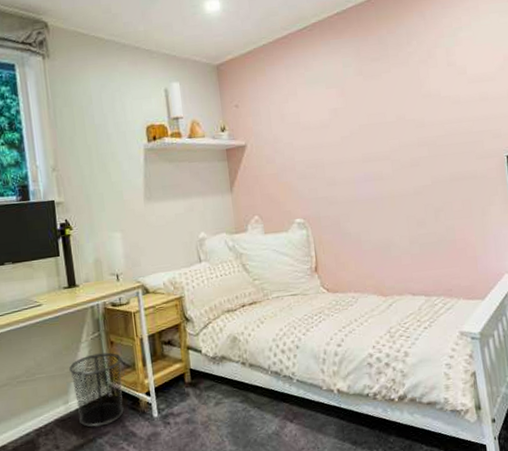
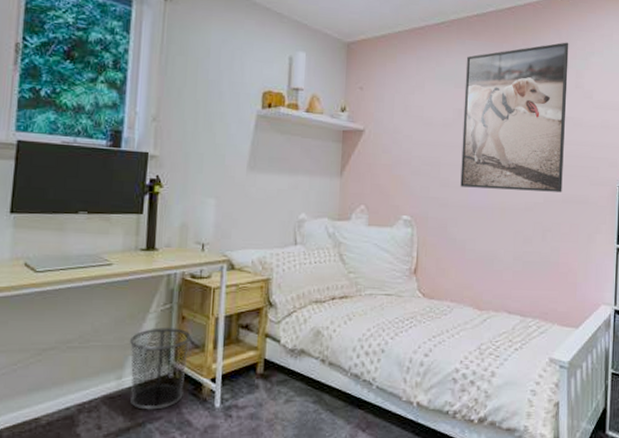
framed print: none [333,22,449,183] -> present [460,42,569,192]

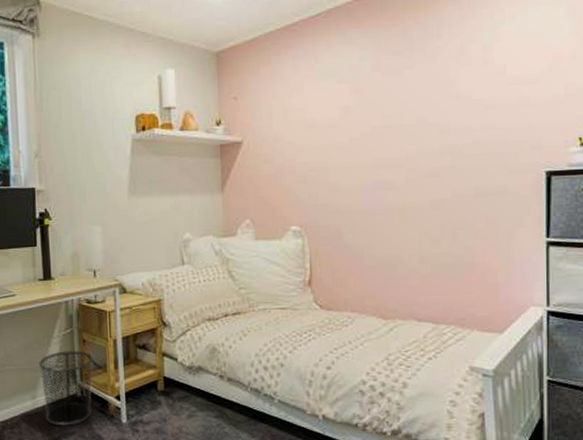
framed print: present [460,42,569,192] -> none [348,13,474,190]

